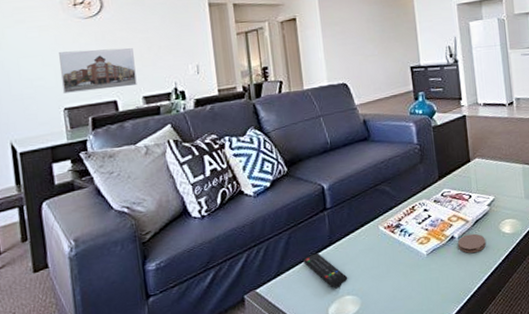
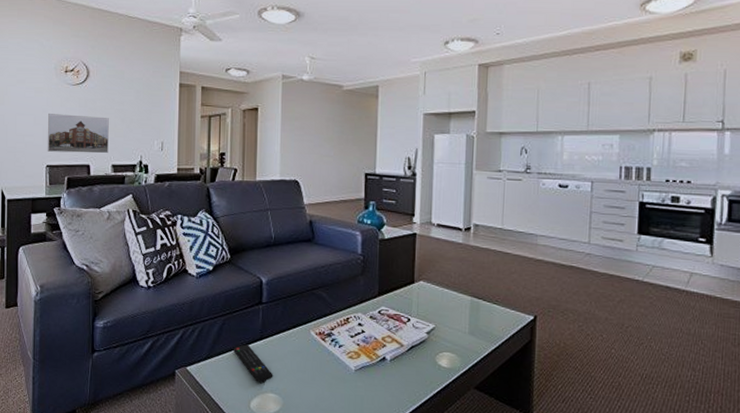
coaster: present [458,233,486,254] -> none [389,359,418,380]

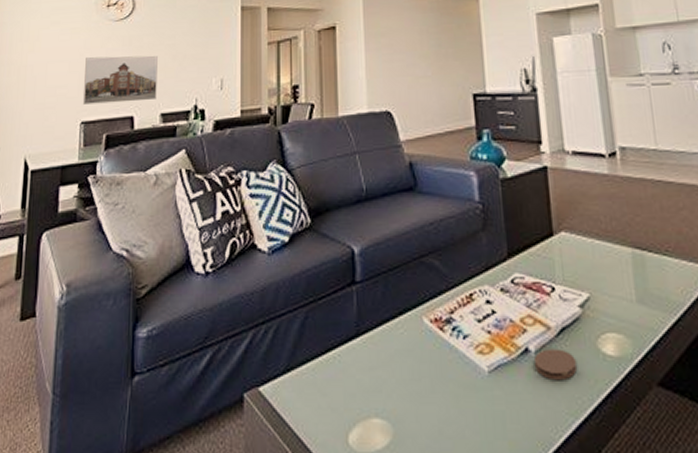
remote control: present [234,344,273,383] -> none [321,345,378,403]
coaster: none [389,359,418,380] -> present [535,349,577,381]

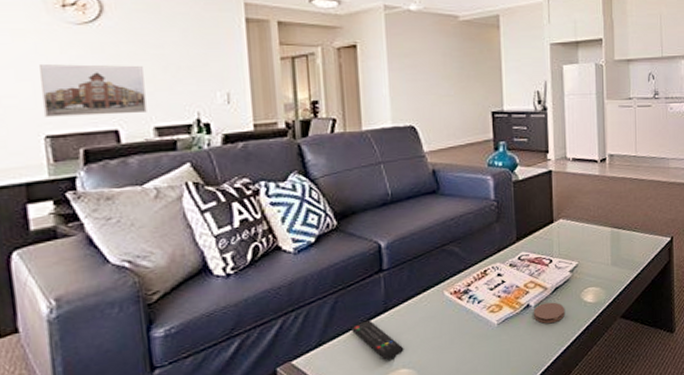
remote control: none [321,345,378,403] -> present [352,320,404,360]

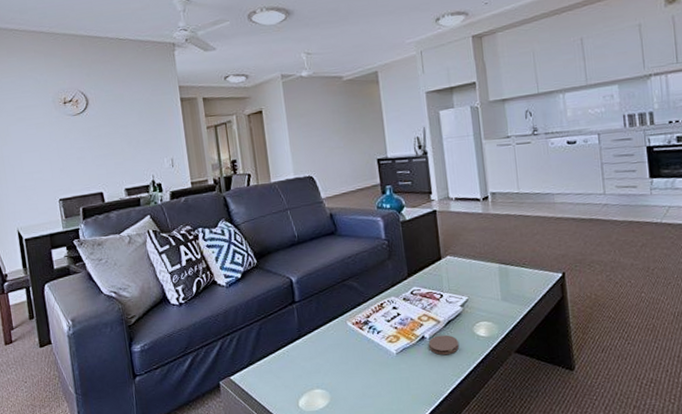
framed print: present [40,64,147,117] -> none [53,142,120,185]
remote control: present [352,320,404,360] -> none [274,345,317,381]

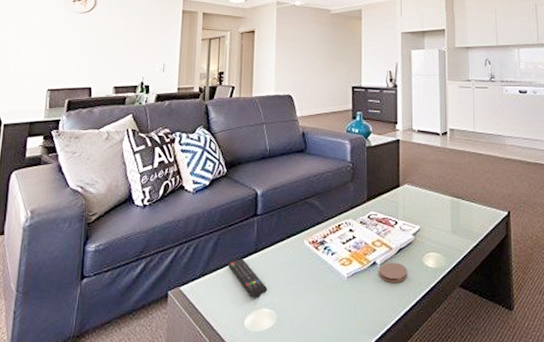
remote control: none [274,345,317,381] -> present [228,258,268,298]

